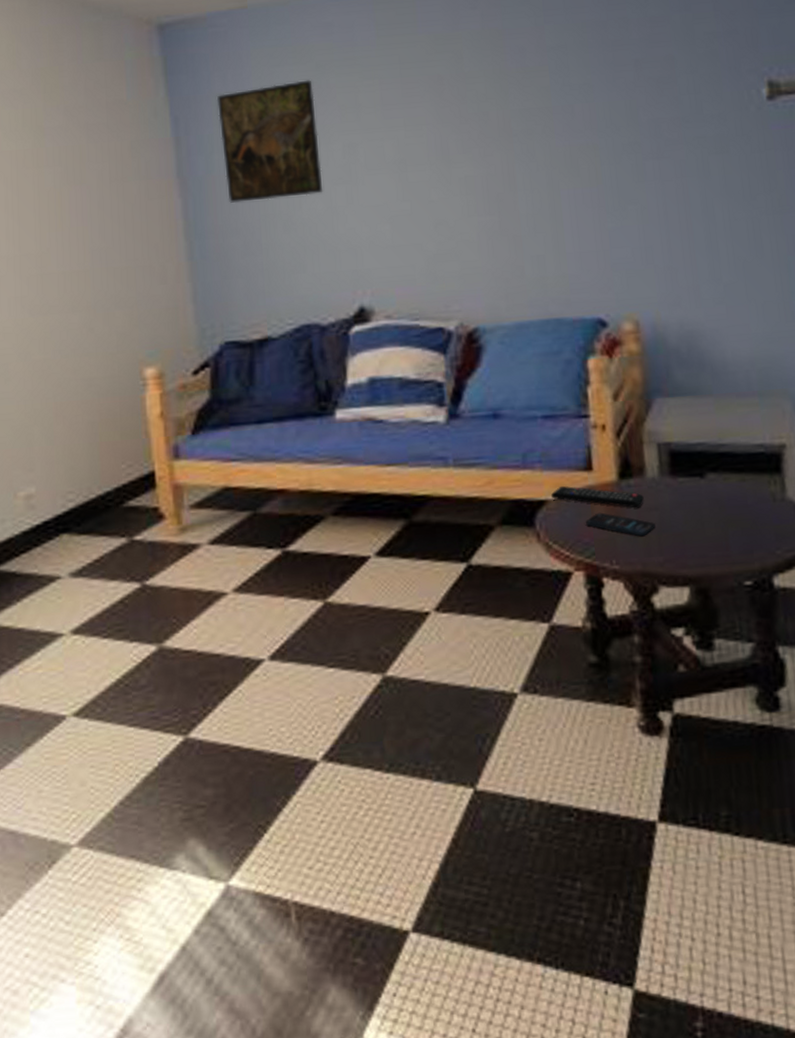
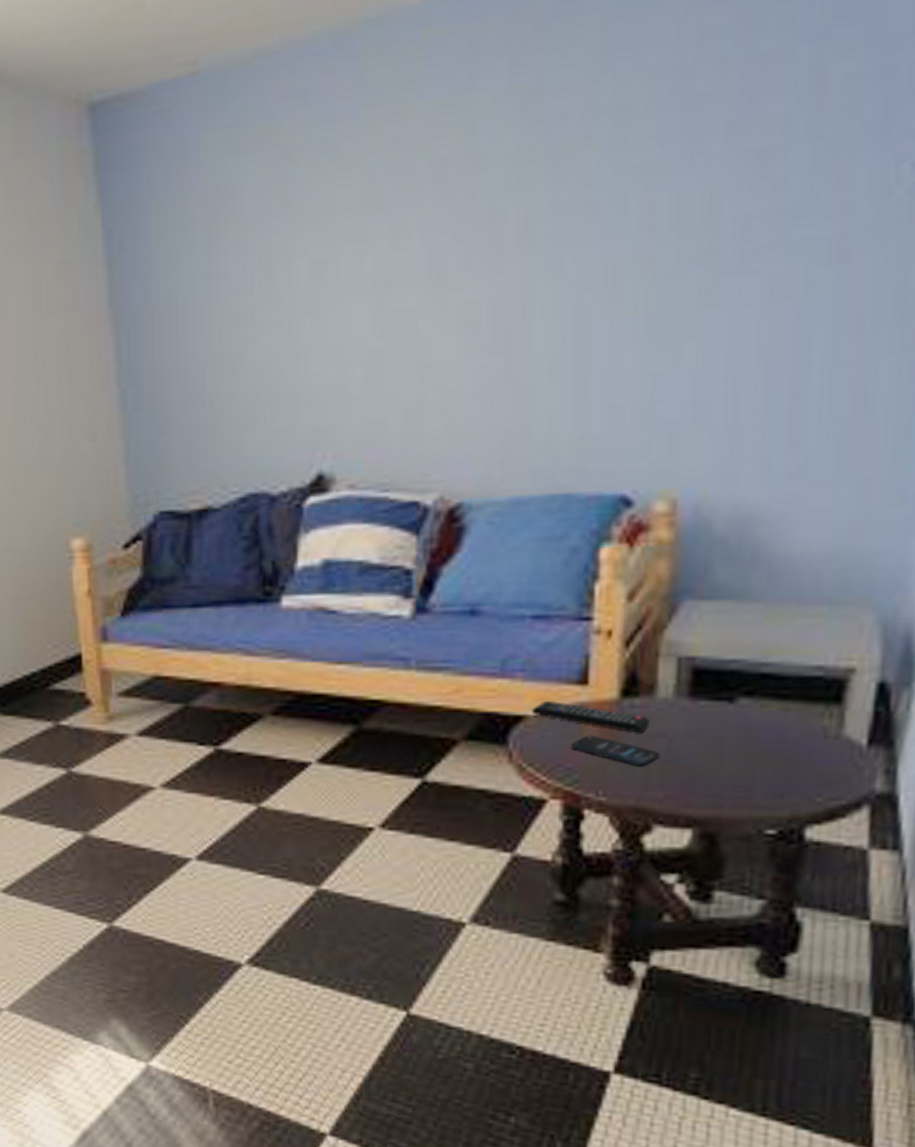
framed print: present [217,80,323,203] -> none [158,173,282,341]

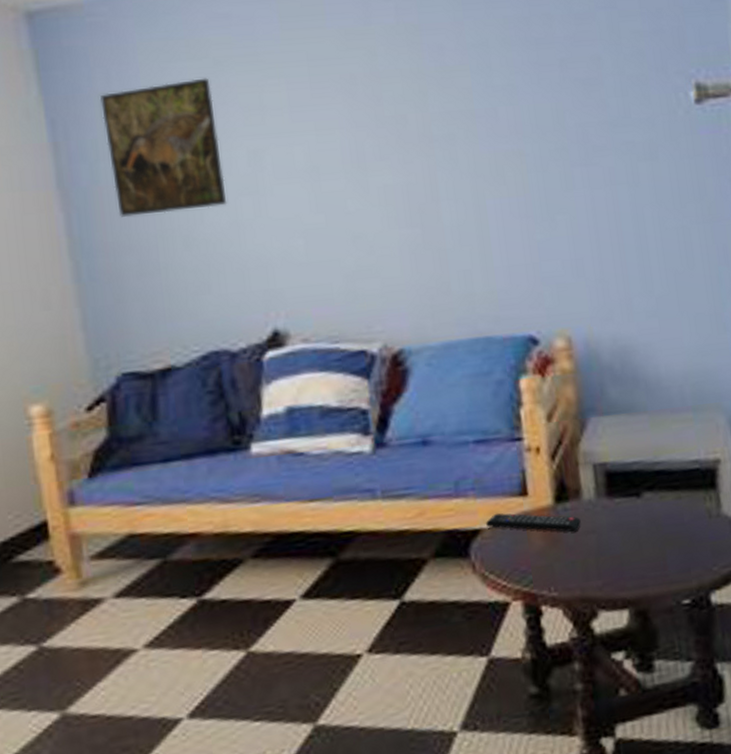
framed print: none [158,173,282,341] -> present [100,78,227,217]
smartphone: present [571,735,660,767] -> none [522,538,593,562]

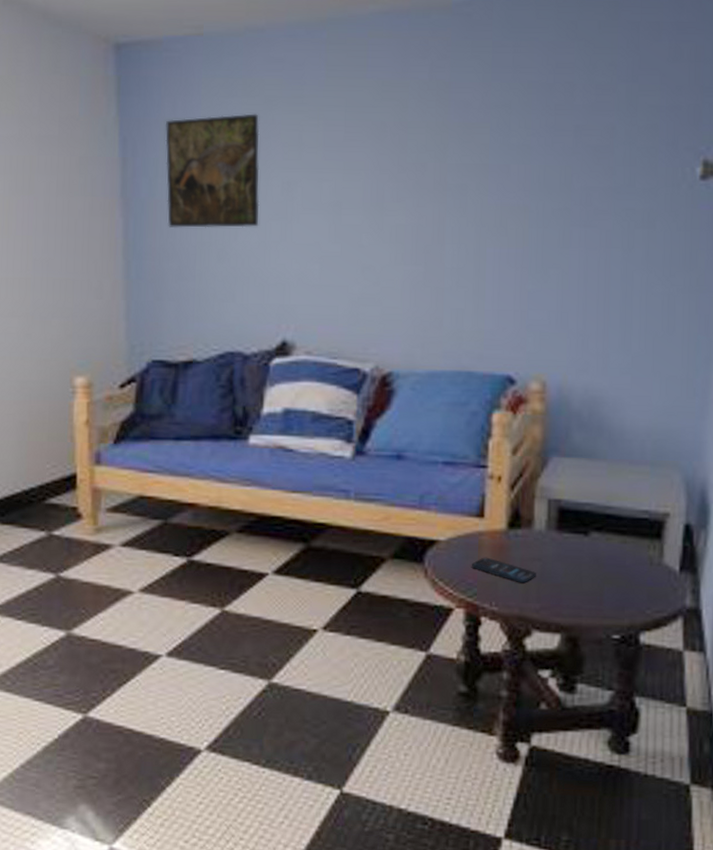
remote control: present [485,513,581,532] -> none [442,528,529,557]
smartphone: none [522,538,593,562] -> present [472,557,536,584]

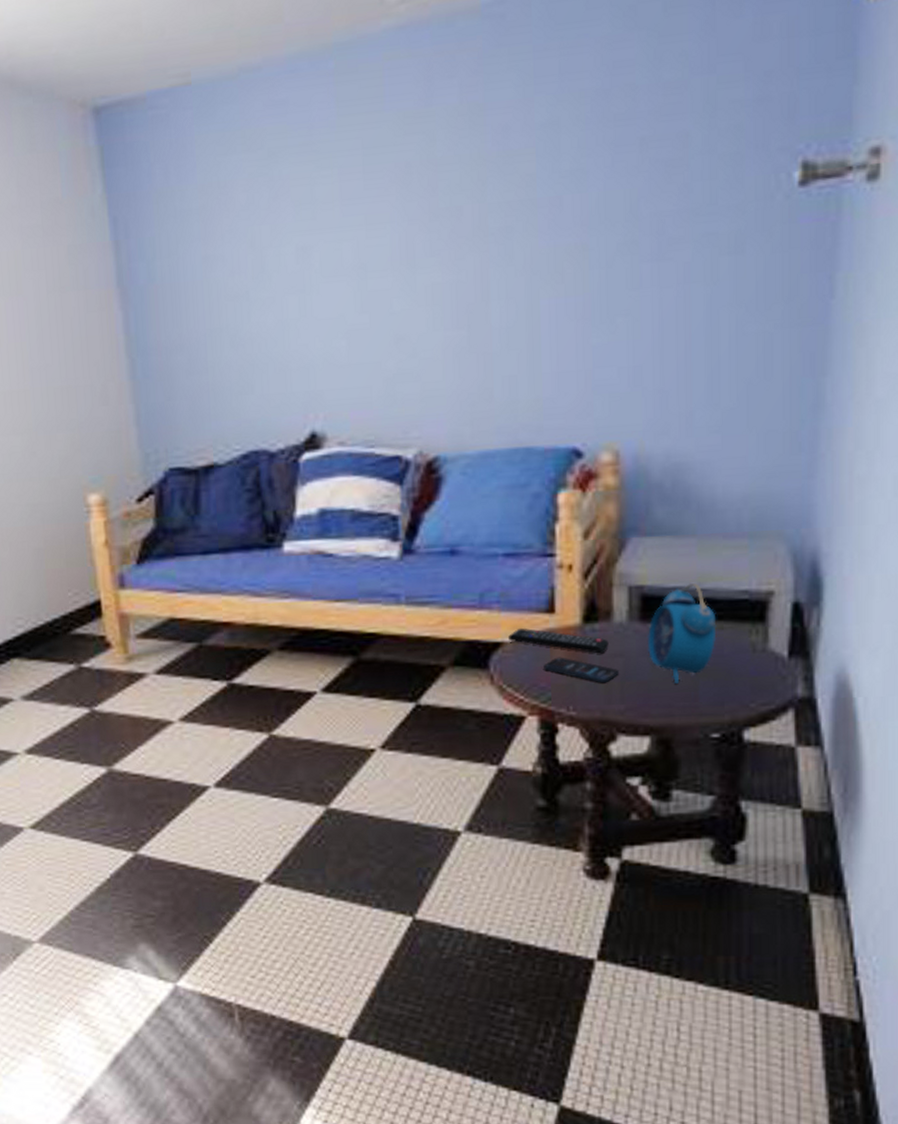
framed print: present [165,113,260,228] -> none [159,170,274,316]
remote control: none [442,528,529,557] -> present [507,628,609,654]
alarm clock: none [561,500,621,588] -> present [647,582,717,684]

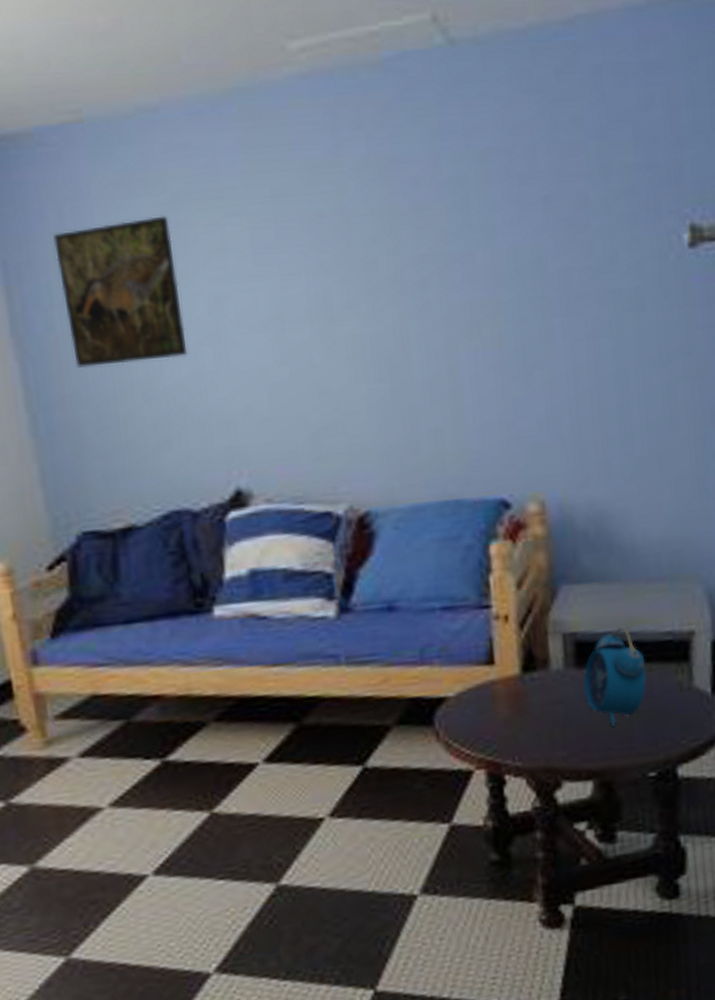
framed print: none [159,170,274,316] -> present [53,216,188,368]
remote control: present [507,628,609,654] -> none [450,681,548,703]
smartphone: present [544,657,619,683] -> none [487,708,560,732]

